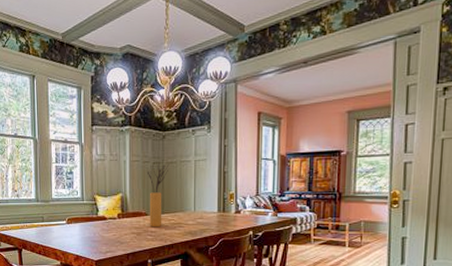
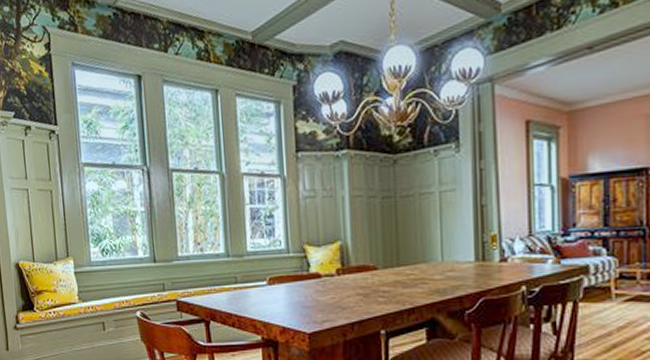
vase: present [146,162,169,228] -> none [373,196,405,286]

